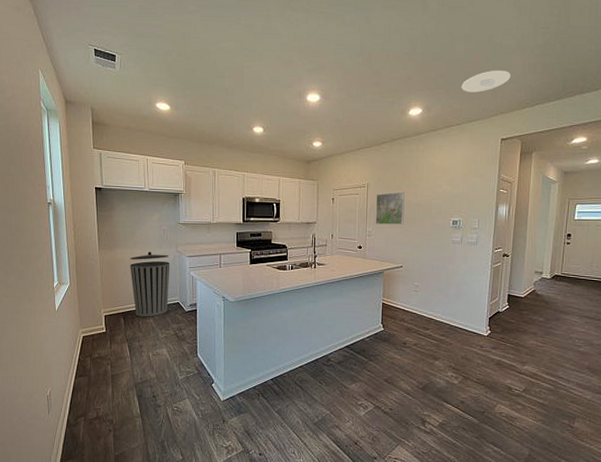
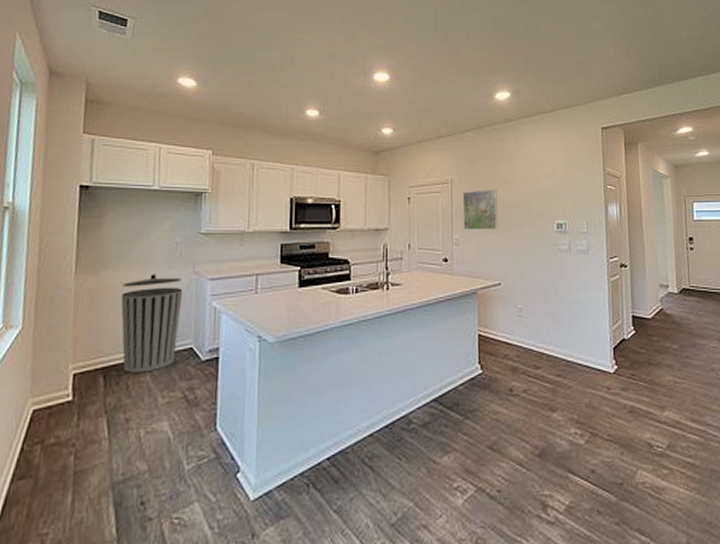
recessed light: present [461,70,511,92] -> none [551,54,604,76]

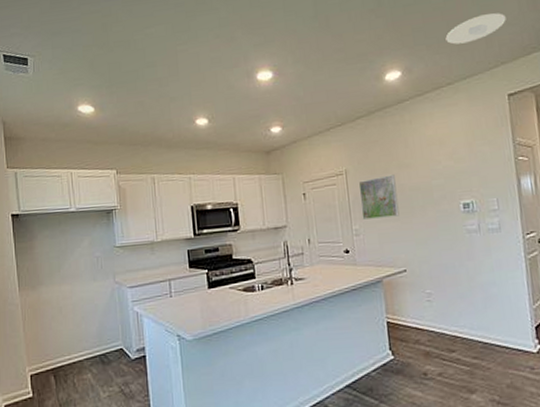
trash can: present [121,274,183,373] -> none [57,286,109,372]
recessed light: none [551,54,604,76] -> present [445,13,506,45]

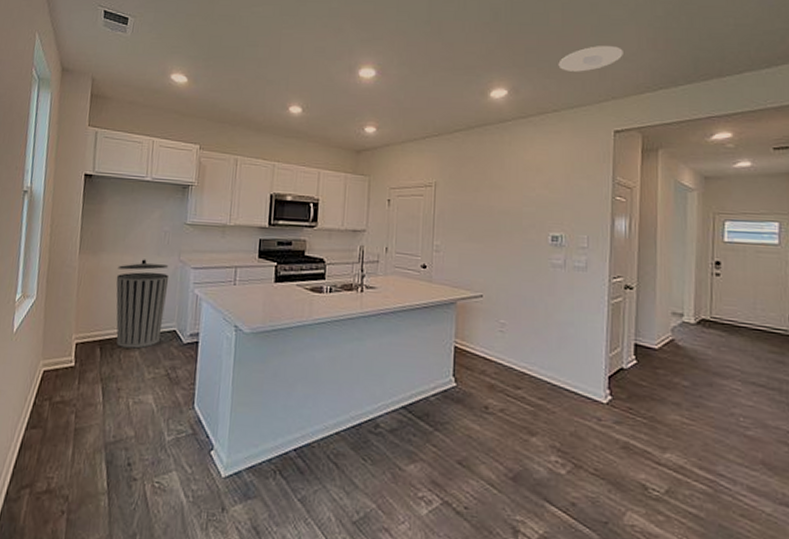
trash can: none [57,286,109,372] -> present [116,259,170,349]
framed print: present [358,174,400,220] -> none [445,194,485,239]

